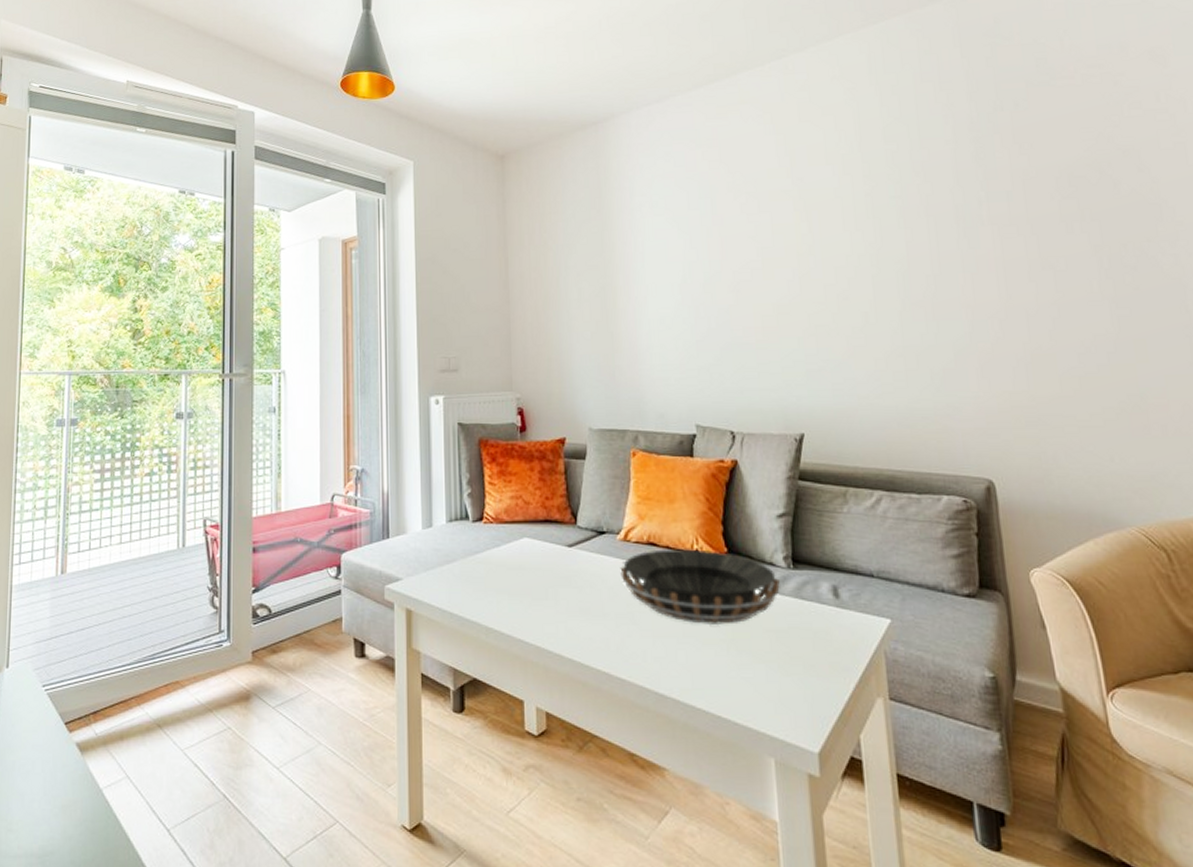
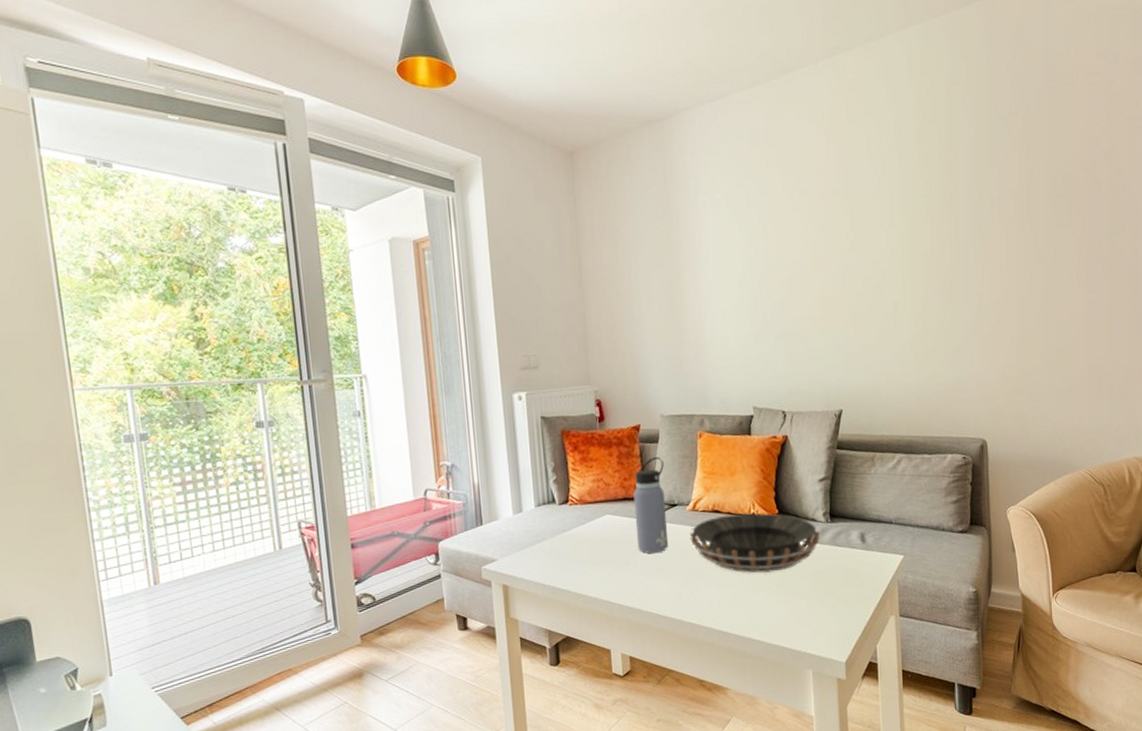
water bottle: none [556,475,595,589] -> present [633,457,669,554]

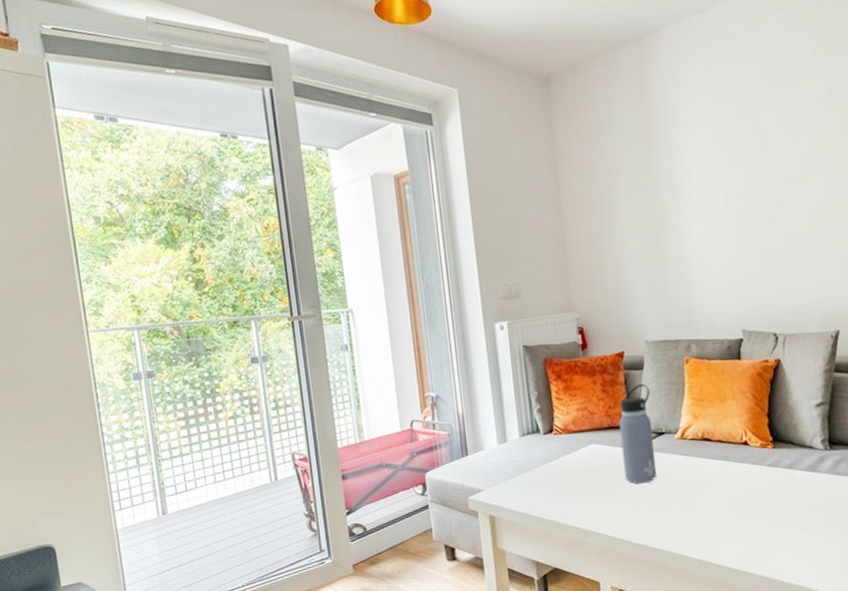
decorative bowl: present [690,513,820,574] -> none [679,440,819,504]

